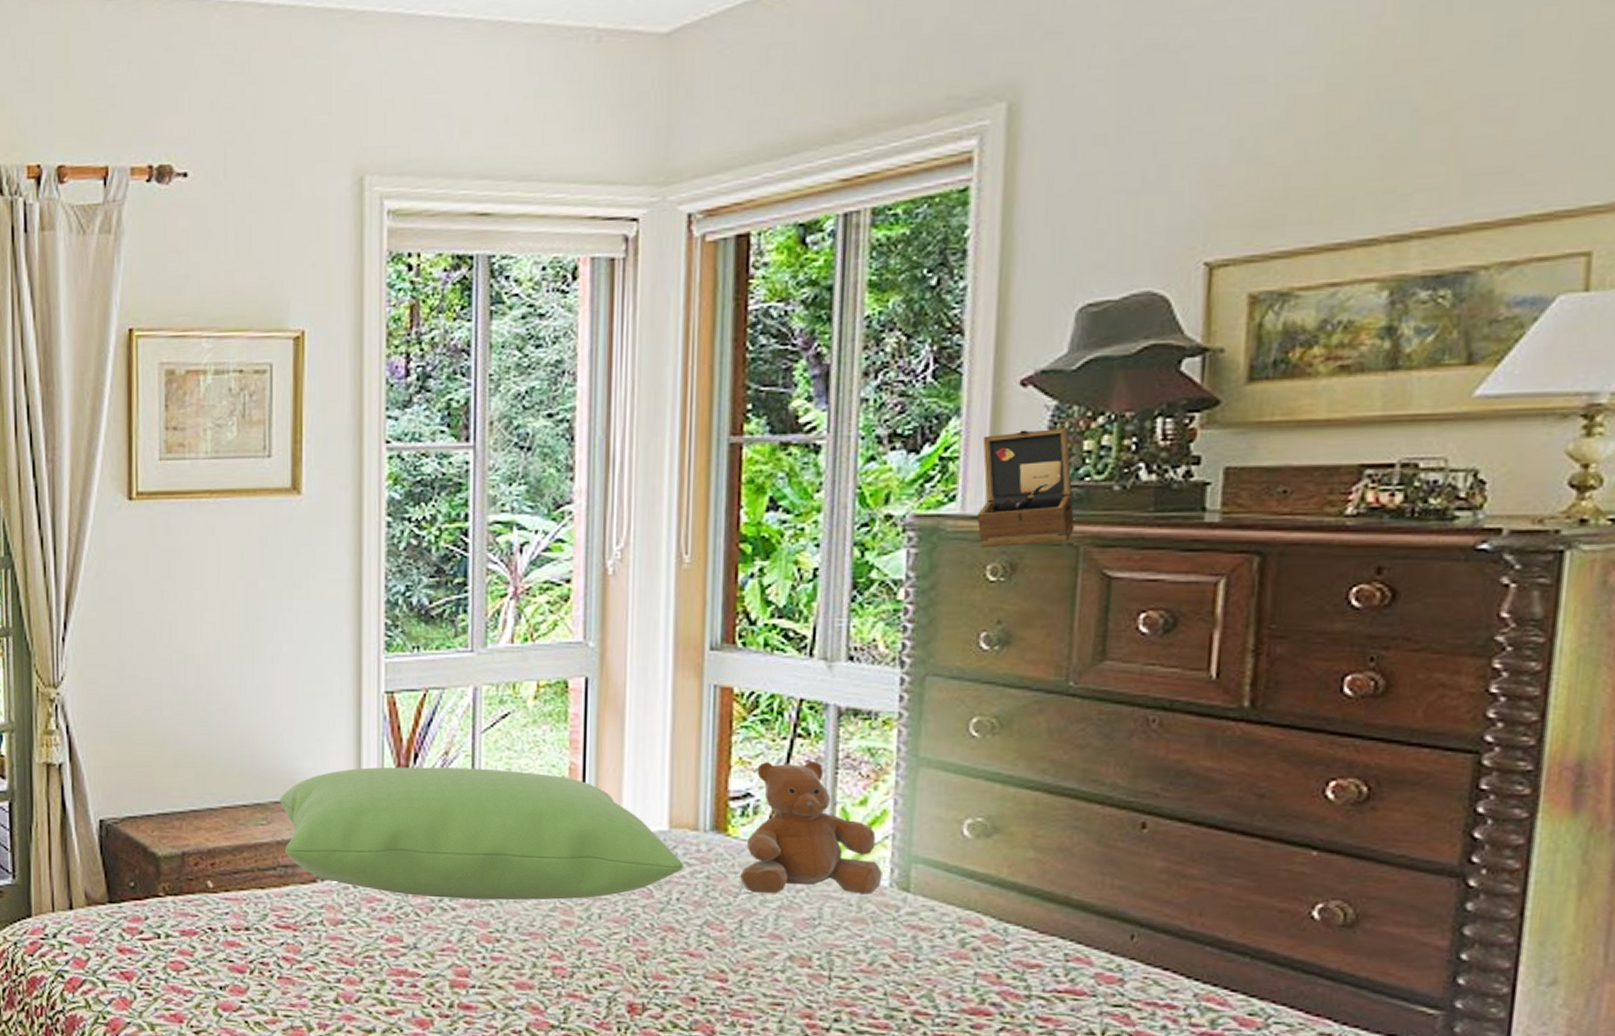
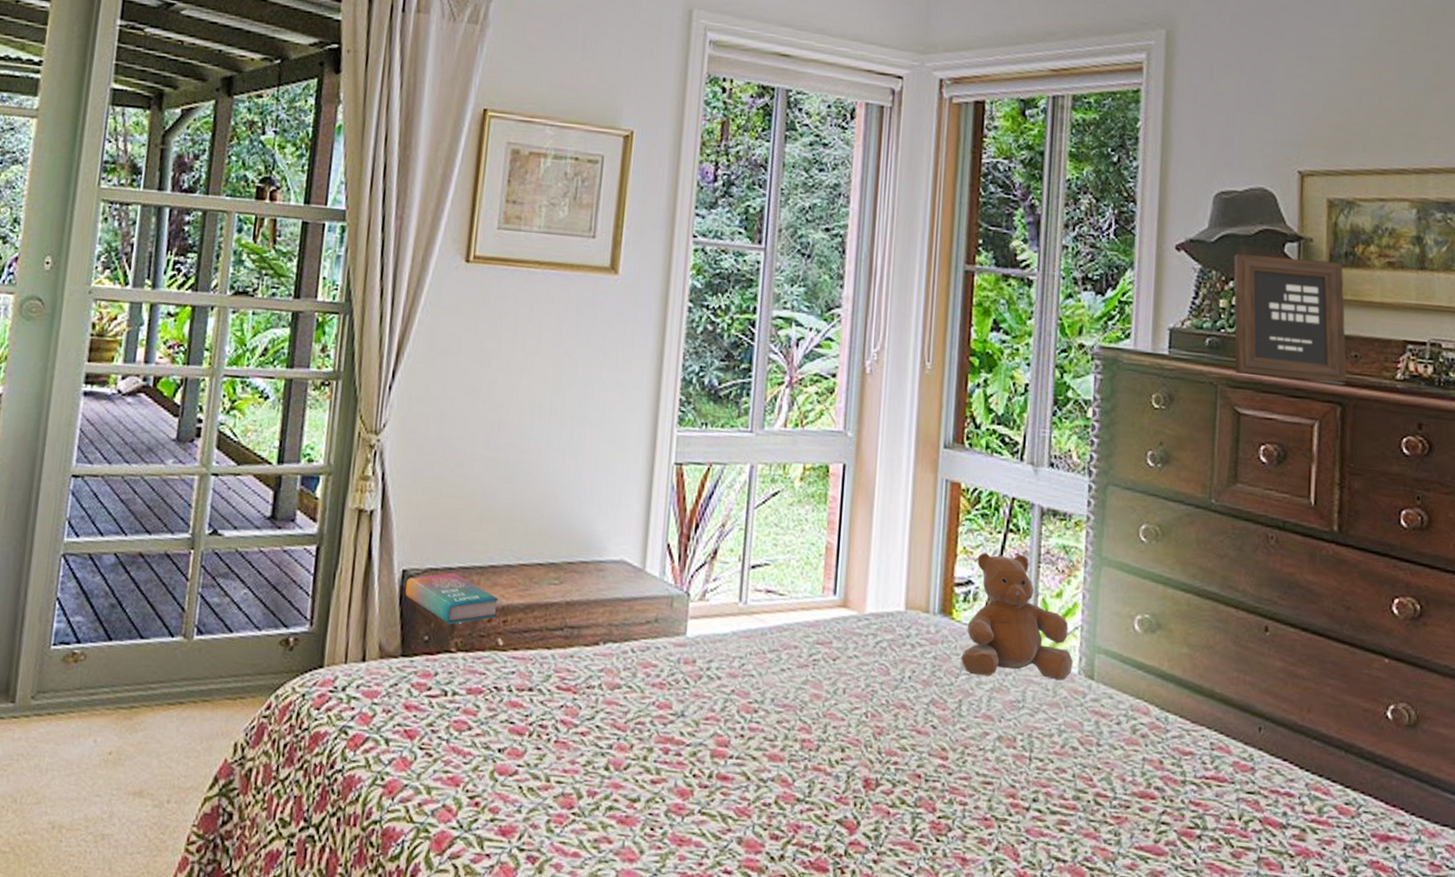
book: none [105,819,203,870] -> present [405,572,498,625]
cushion: present [280,766,683,901] -> none [572,534,916,674]
wooden box: present [976,427,1075,549] -> none [1145,285,1214,382]
picture frame: none [1104,374,1270,530] -> present [1233,253,1347,385]

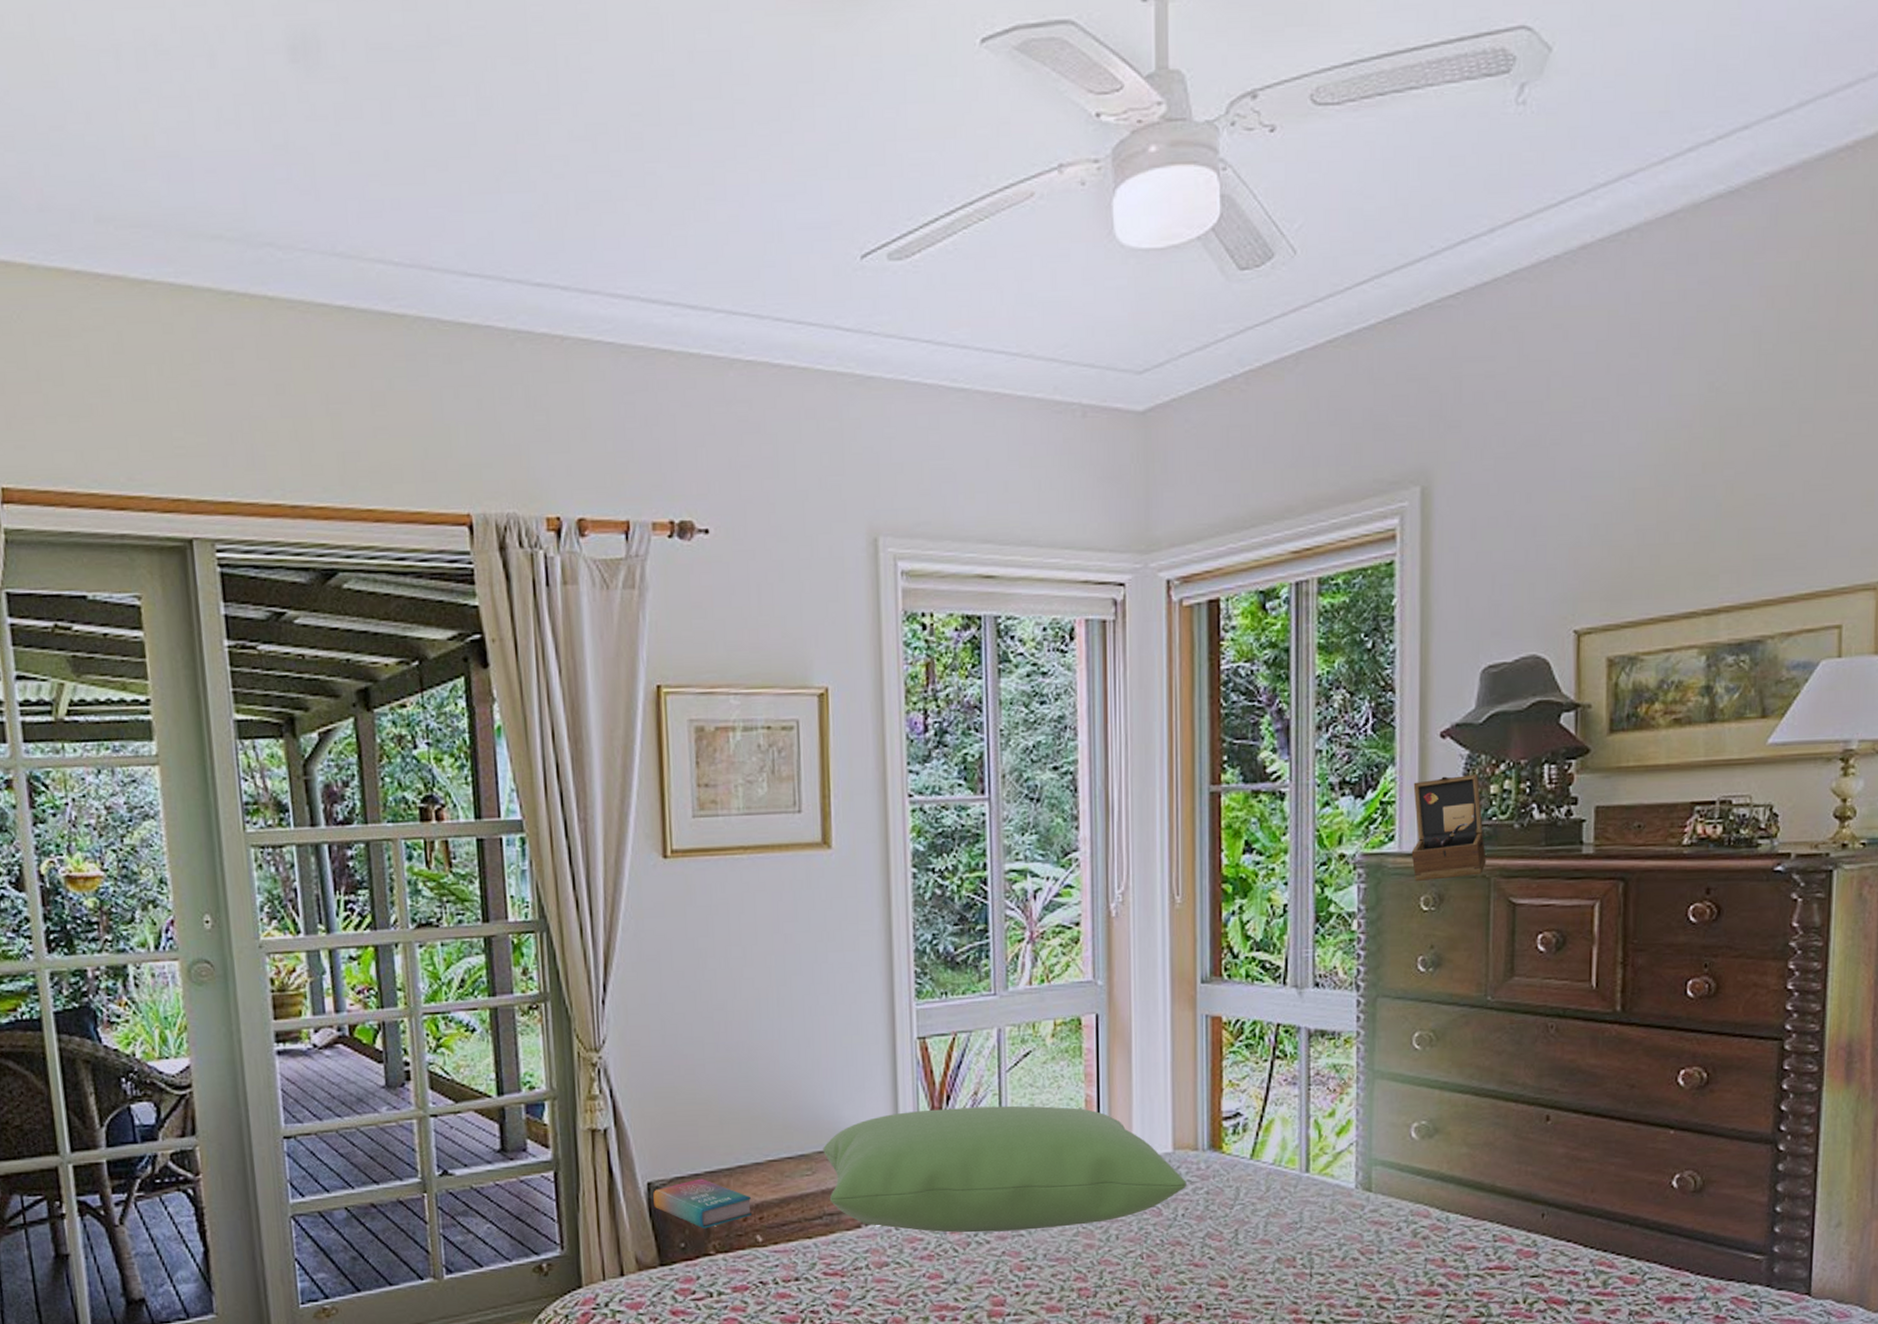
cushion: none [572,534,916,674] -> present [823,1105,1186,1233]
teddy bear: present [961,552,1073,681] -> none [1234,1079,1349,1204]
wooden box: none [1145,285,1214,382] -> present [1411,774,1487,882]
picture frame: present [1233,253,1347,385] -> none [1505,726,1630,862]

